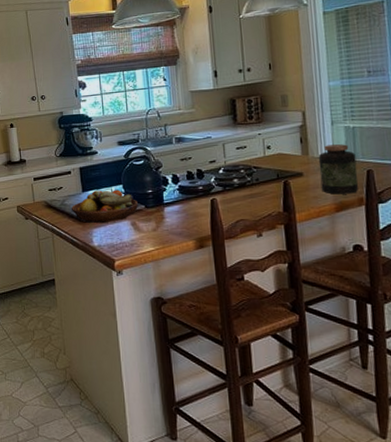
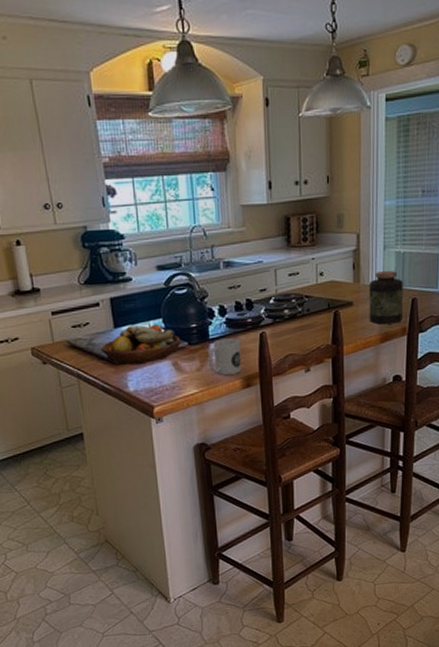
mug: none [163,203,195,236] -> present [208,338,242,375]

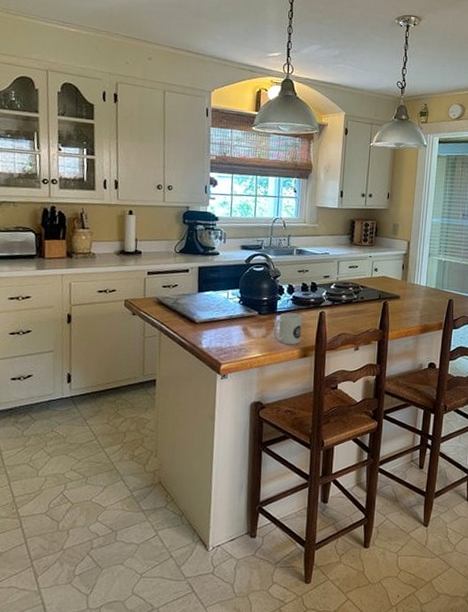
fruit bowl: present [101,324,180,365] -> none [184,292,252,326]
jar: present [368,271,404,325] -> none [412,274,443,319]

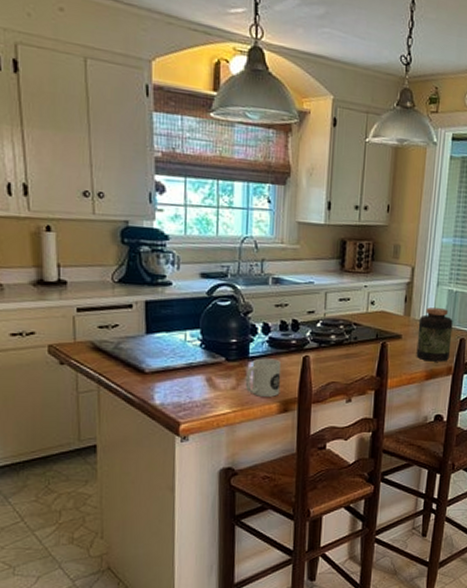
jar: none [412,274,443,319] -> present [416,307,453,362]

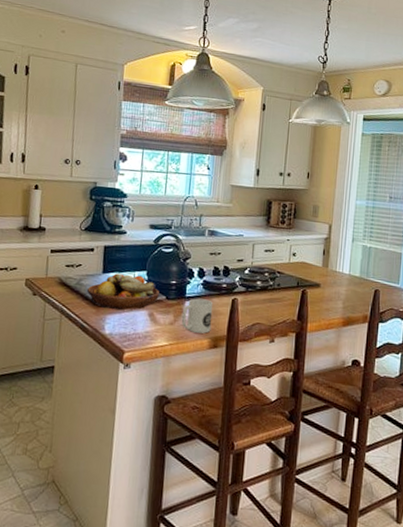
fruit bowl: none [129,333,217,376] -> present [87,273,159,310]
jar: present [416,307,453,362] -> none [334,260,368,310]

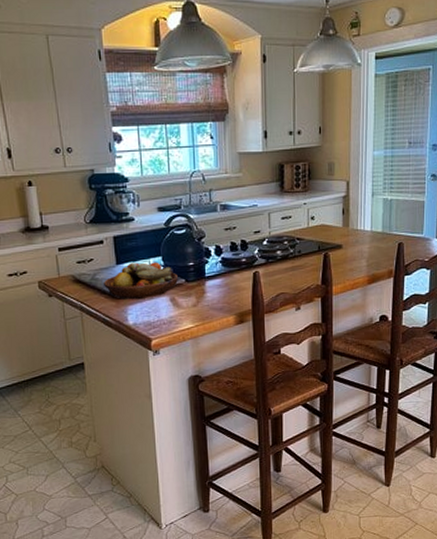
mug: present [181,298,213,333] -> none [204,276,236,311]

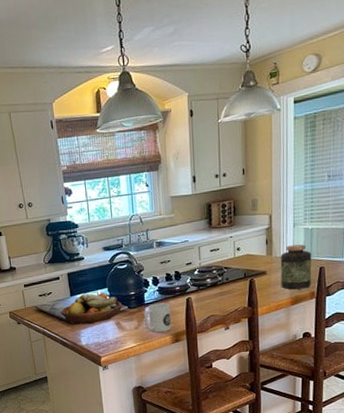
mug: none [204,276,236,311] -> present [144,302,172,332]
jar: none [357,216,390,267] -> present [280,244,312,290]

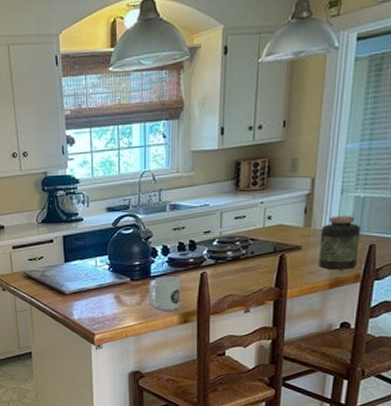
fruit bowl: present [61,293,122,325] -> none [52,260,123,295]

